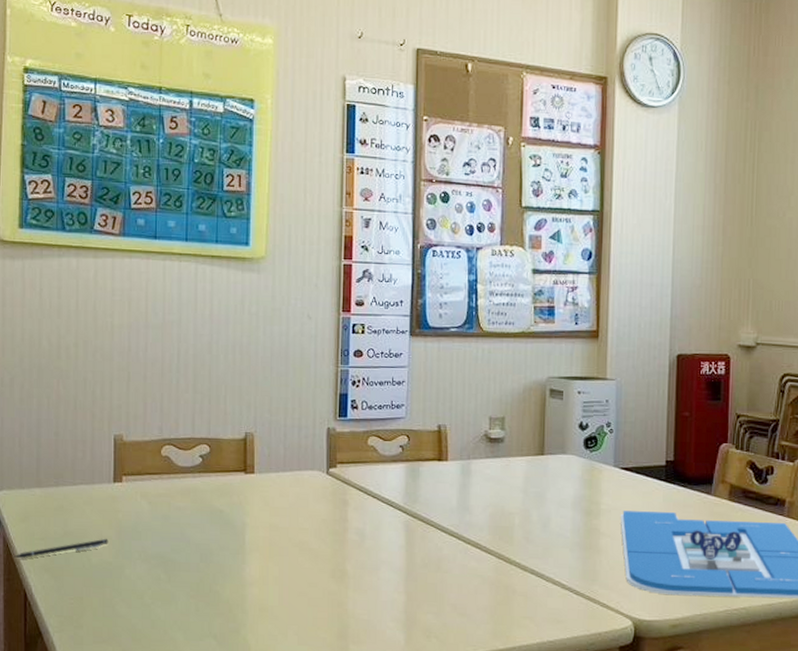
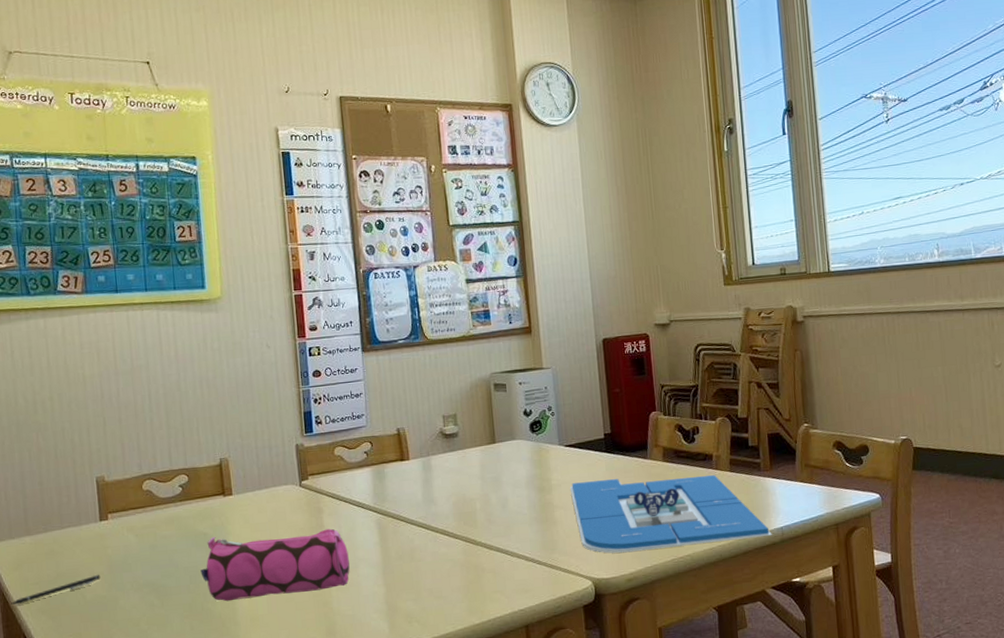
pencil case: none [212,515,371,589] -> present [200,528,350,602]

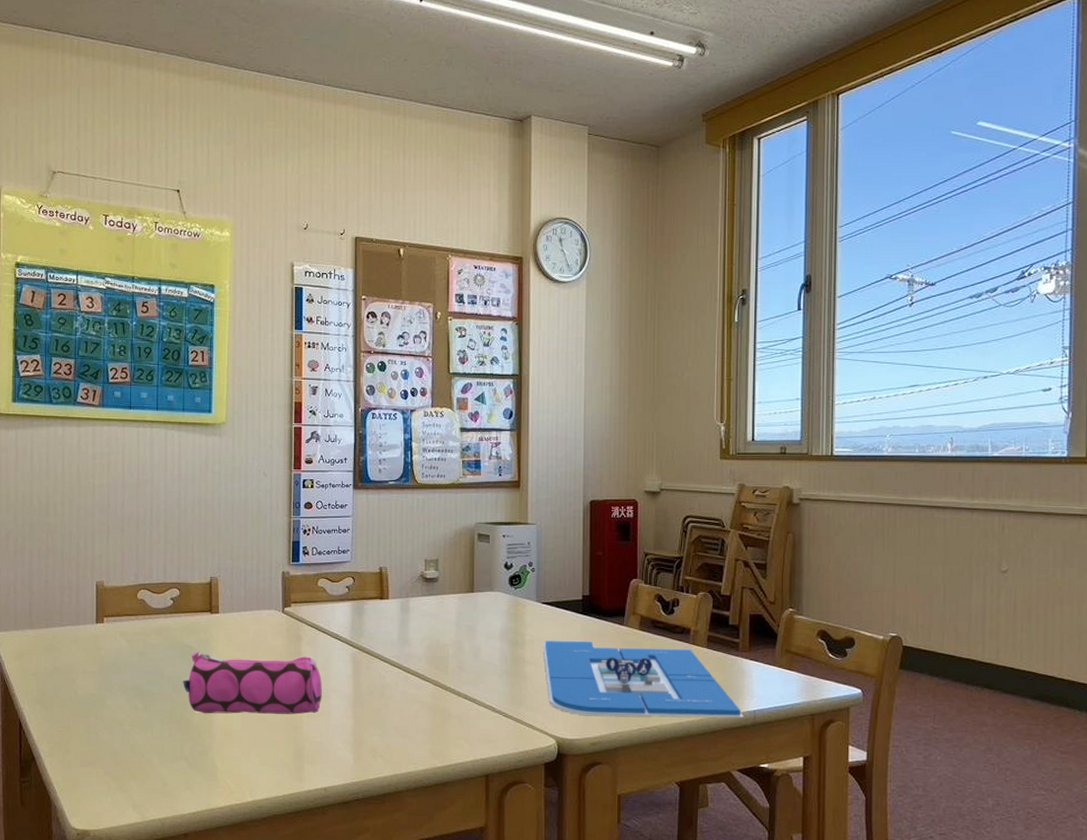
pen: present [10,574,101,606] -> none [9,673,92,692]

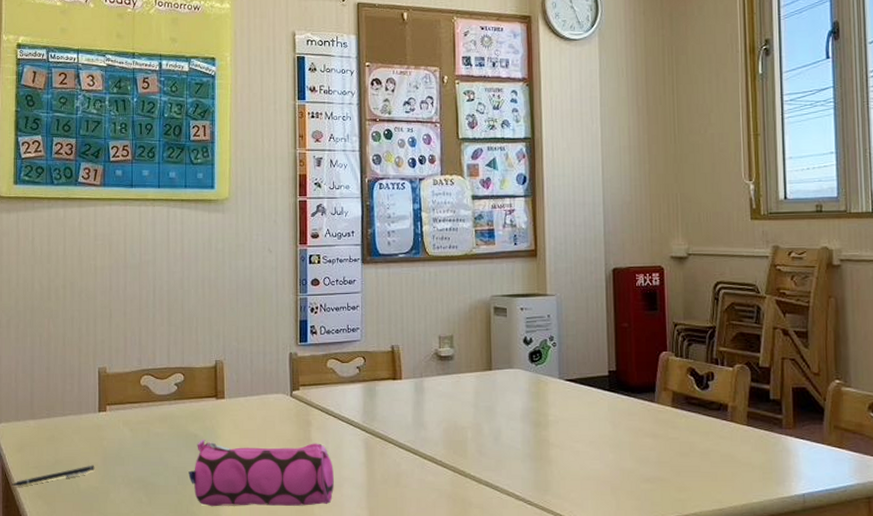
pen: none [9,673,92,692] -> present [10,465,95,487]
board game: present [542,641,744,718] -> none [567,421,792,504]

